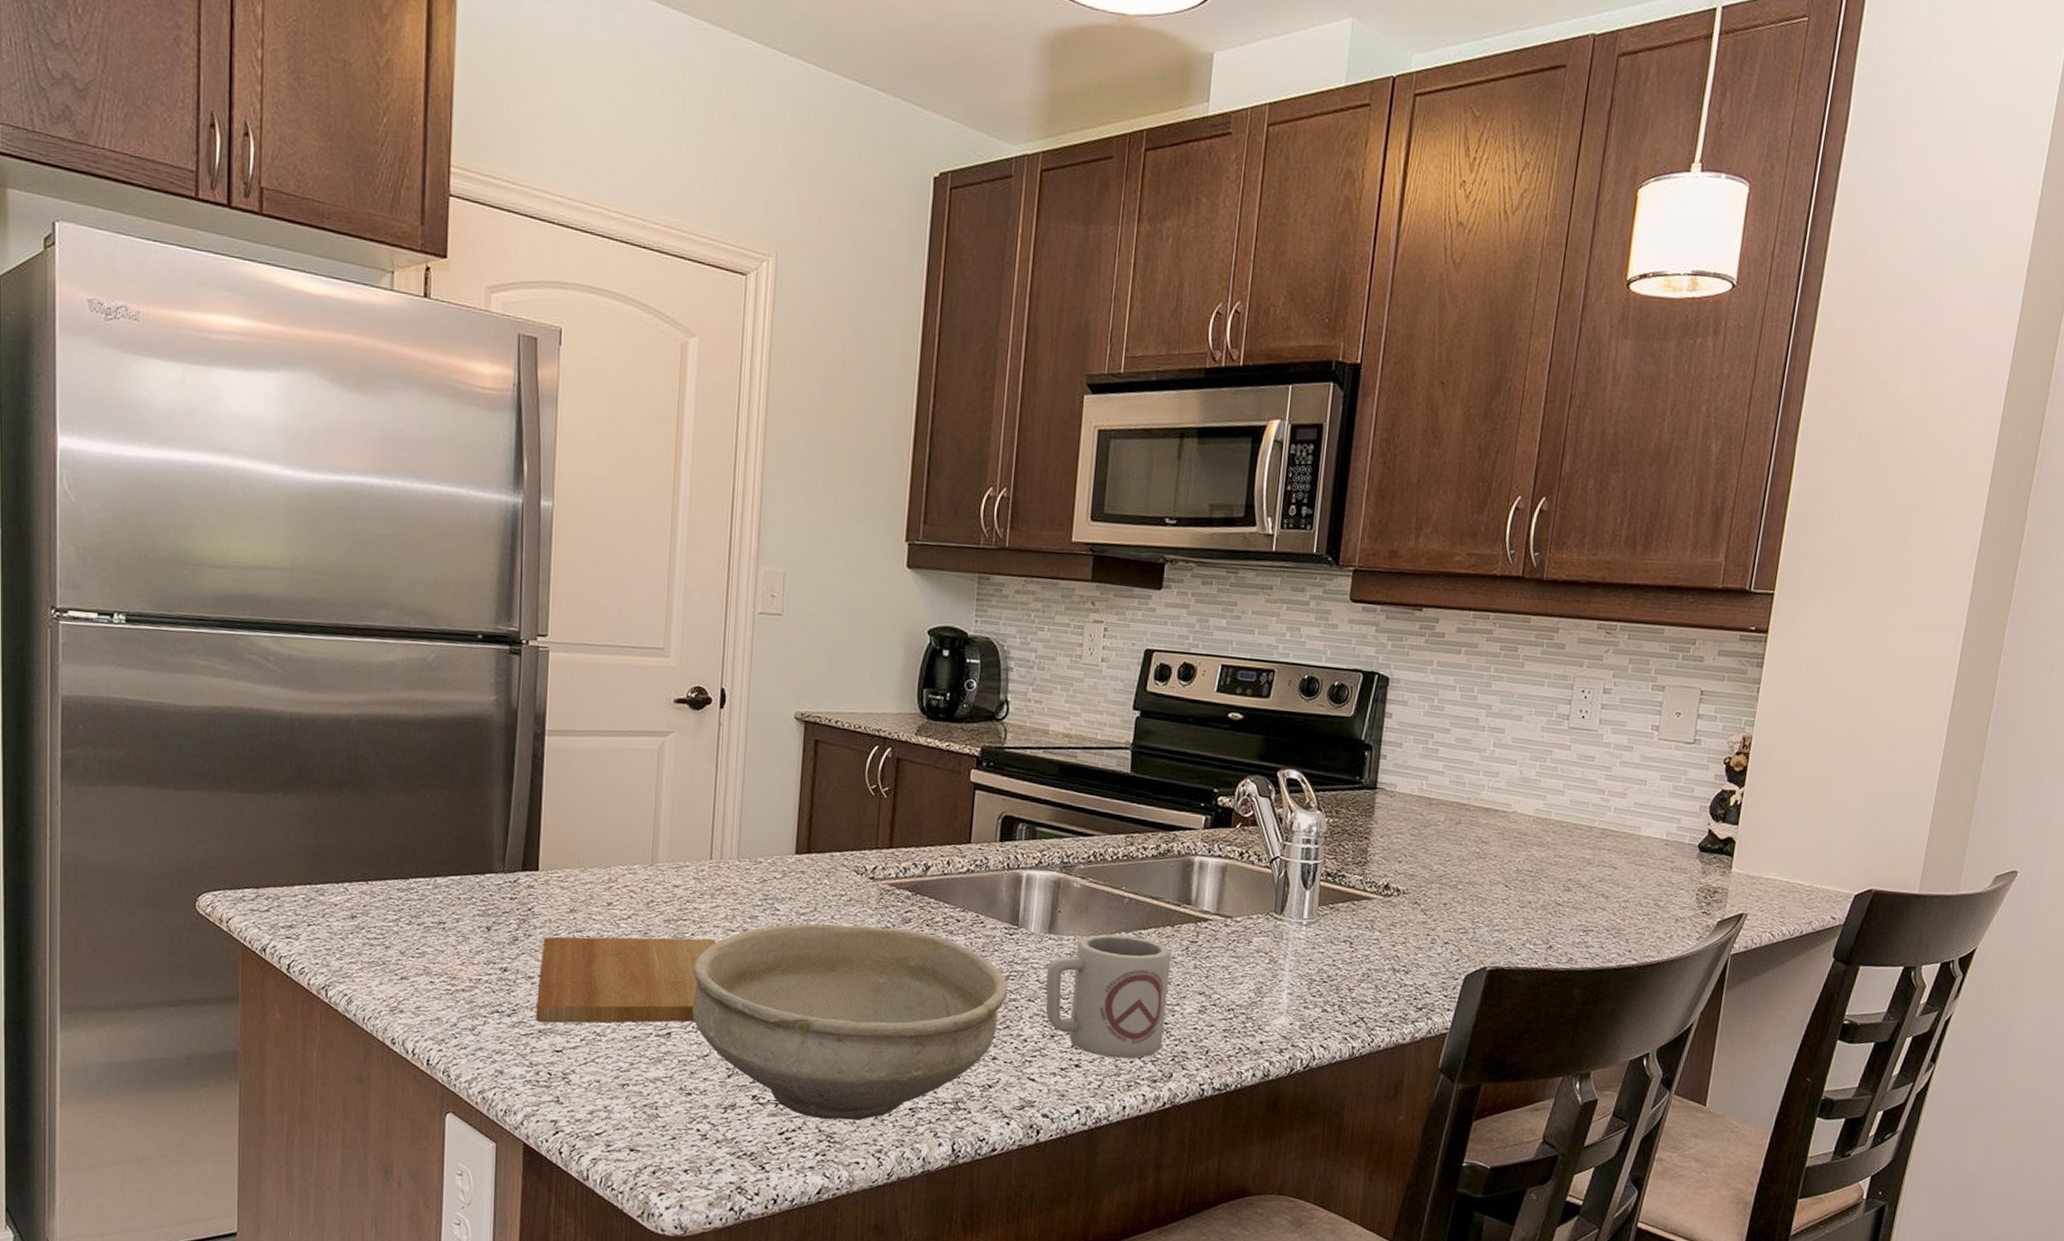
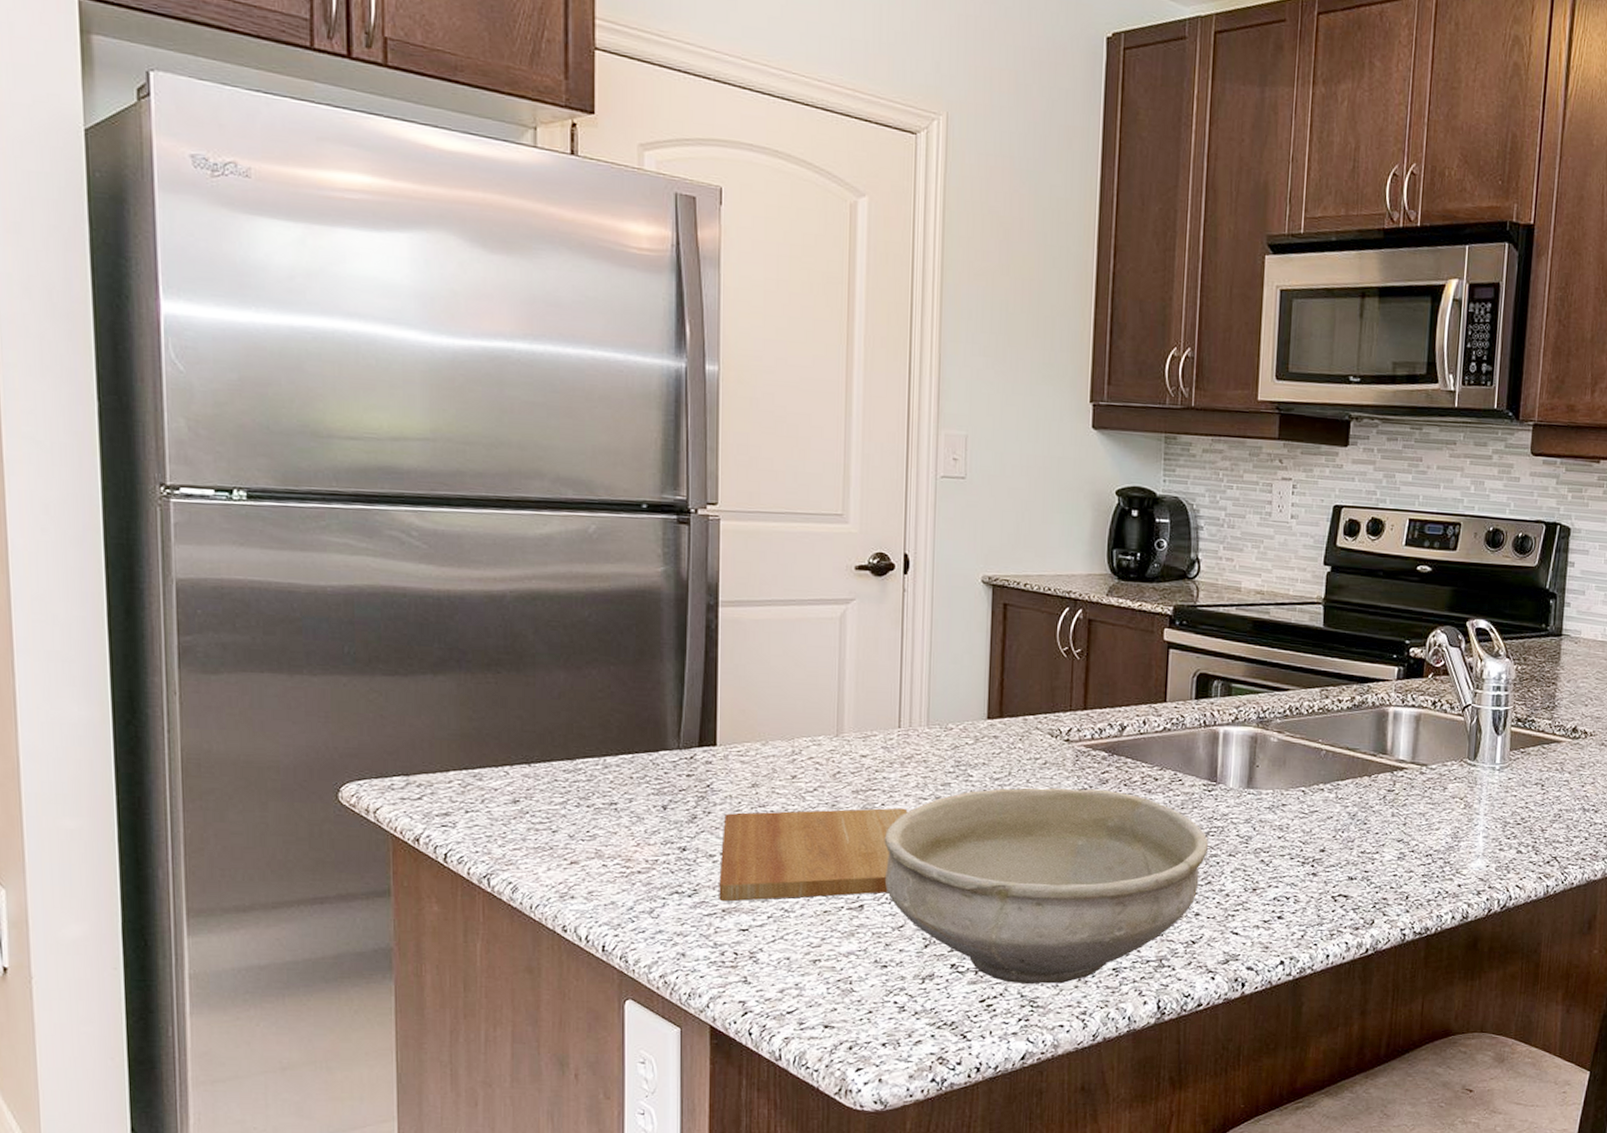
cup: present [1045,934,1172,1059] -> none [1246,786,1370,908]

